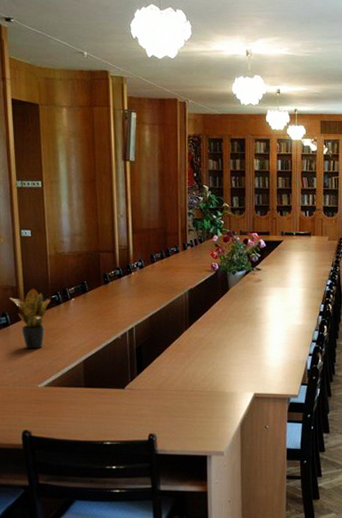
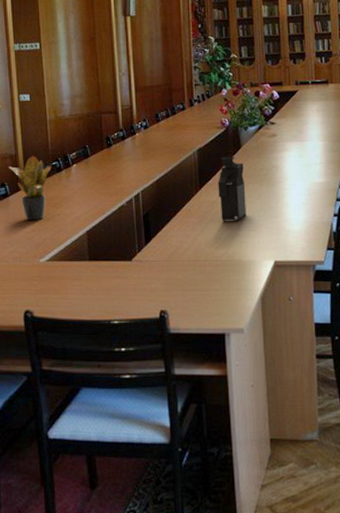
coffee maker: none [206,298,231,356] -> present [218,157,246,221]

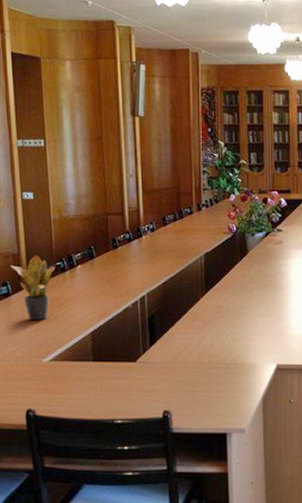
coffee maker: present [218,157,246,221] -> none [223,262,251,325]

